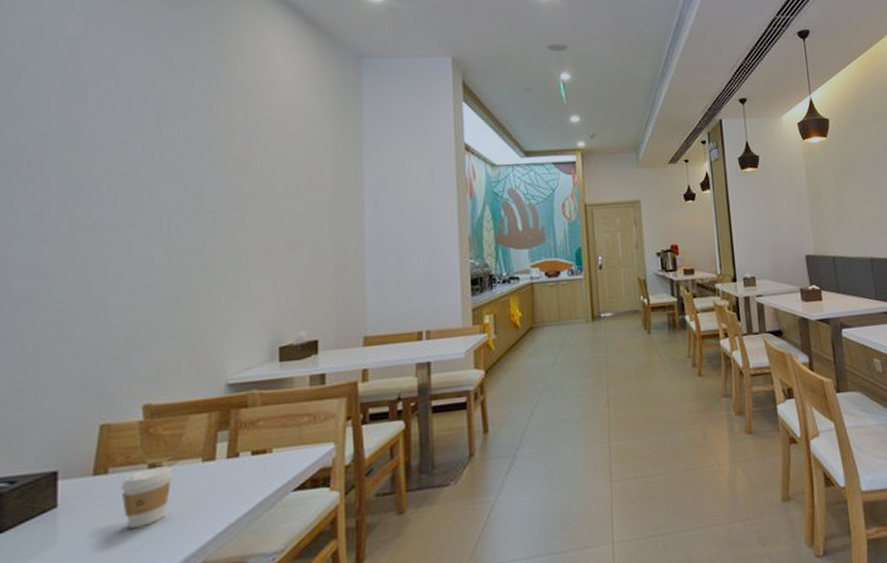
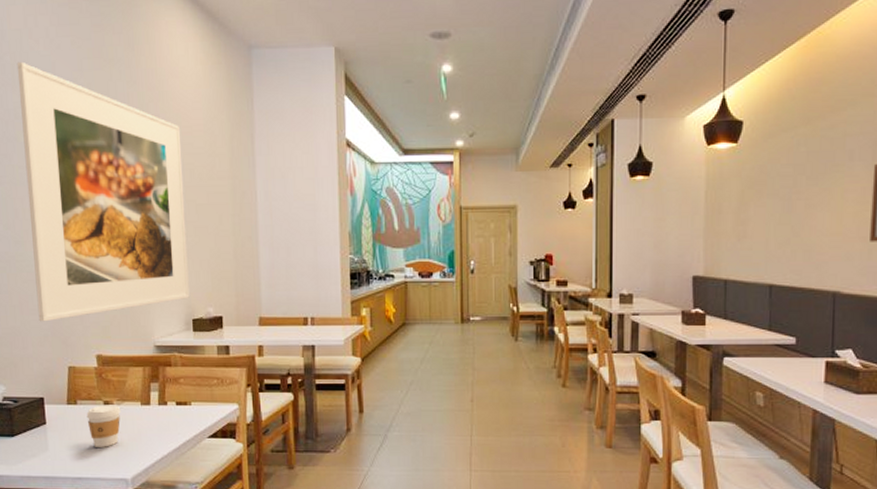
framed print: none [62,70,277,371] -> present [16,61,190,322]

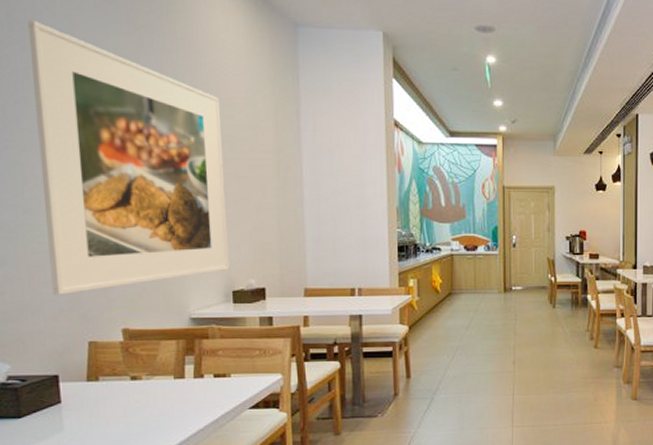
coffee cup: present [86,405,121,447] -> none [110,380,151,424]

